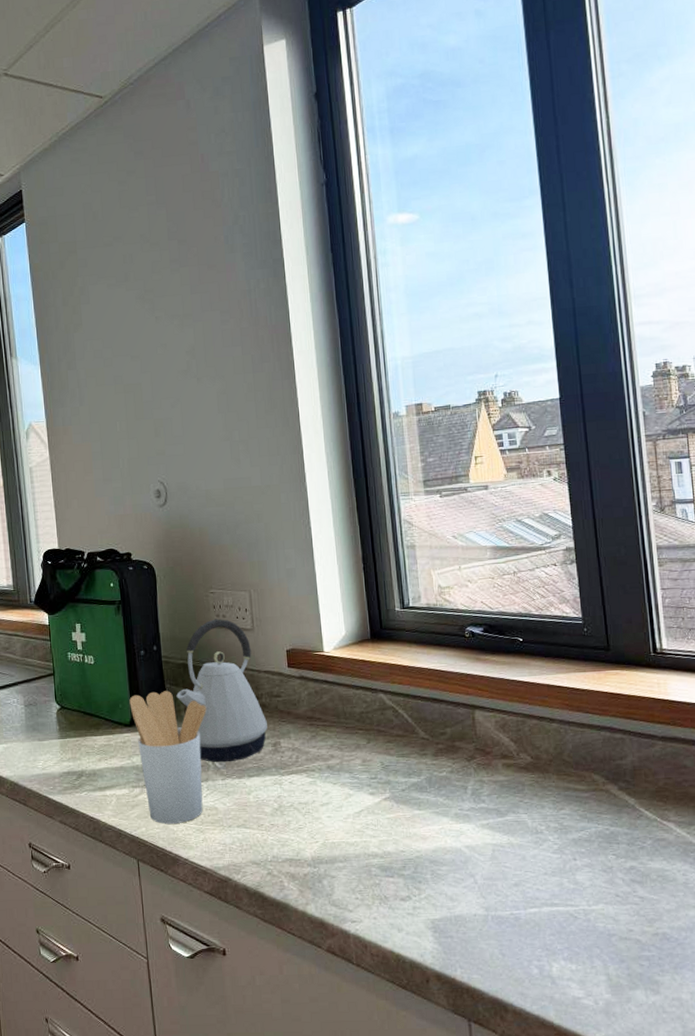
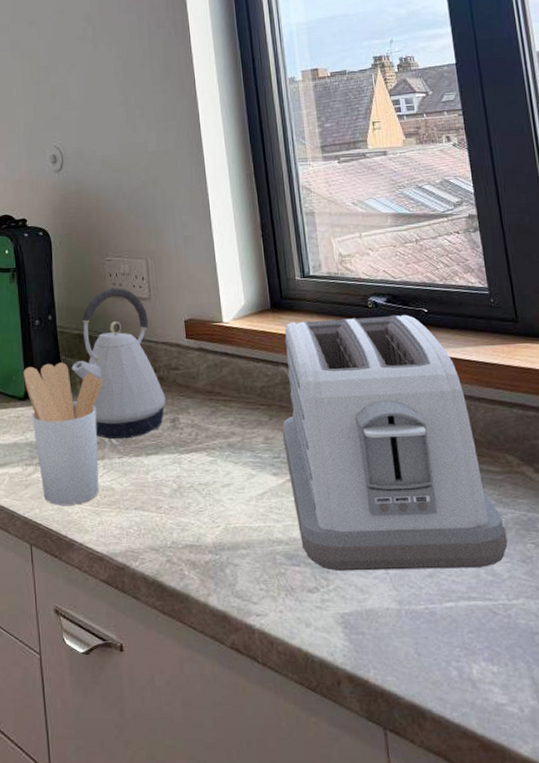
toaster: none [379,643,590,882] -> present [282,314,508,572]

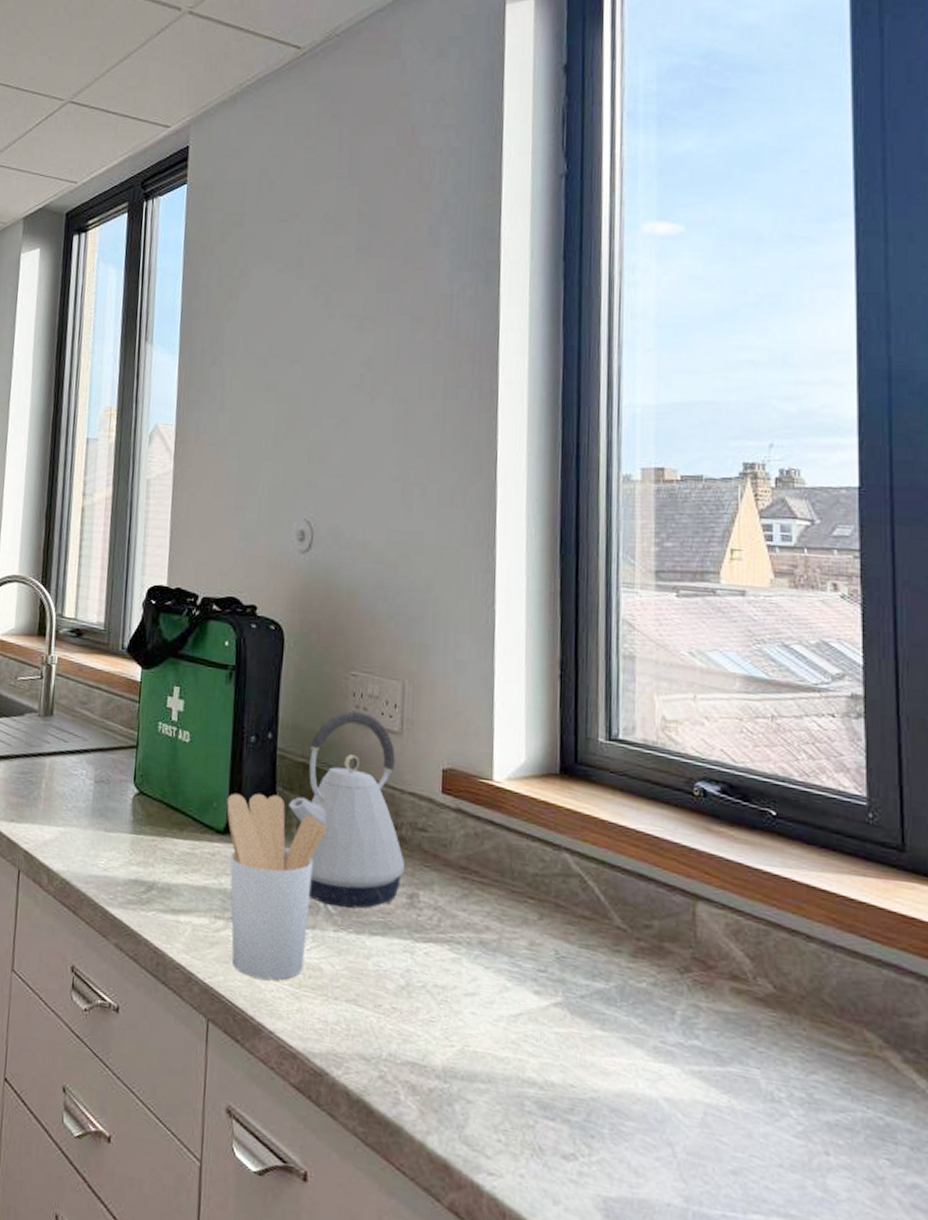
toaster: present [282,314,508,572] -> none [554,795,851,1178]

